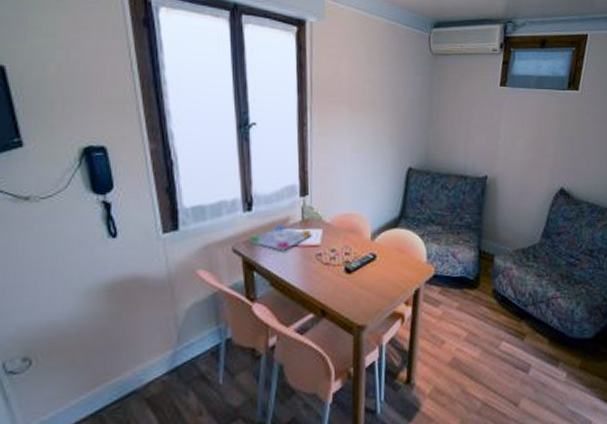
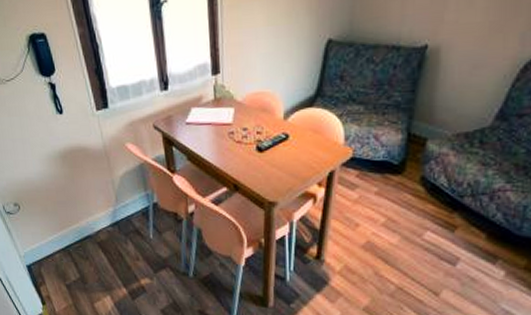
board game: present [250,223,312,251] -> none [168,102,224,128]

